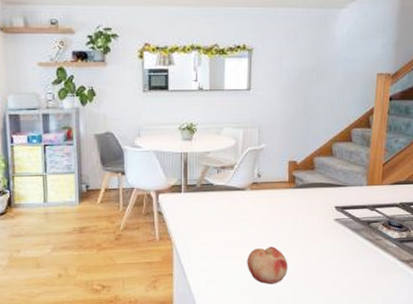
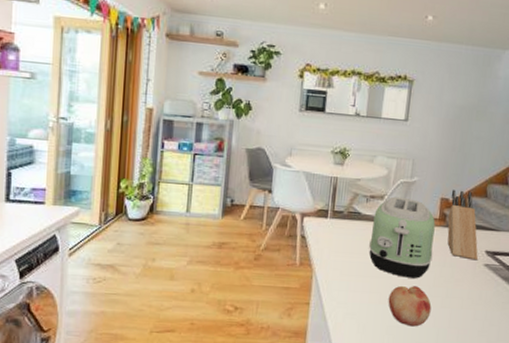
toaster: none [224,164,286,240] -> present [369,196,436,279]
knife block: none [297,151,328,217] -> present [447,189,478,261]

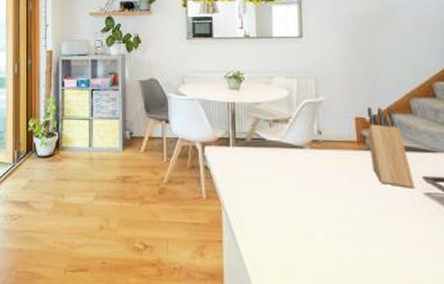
toaster: present [369,196,436,279] -> none [280,119,357,212]
fruit: present [388,286,432,327] -> none [311,220,367,270]

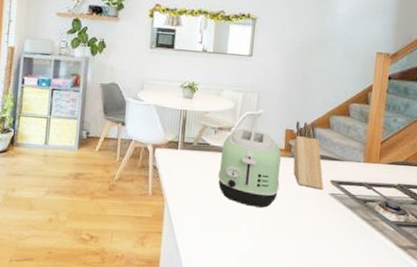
toaster: none [280,119,357,212] -> present [218,128,281,208]

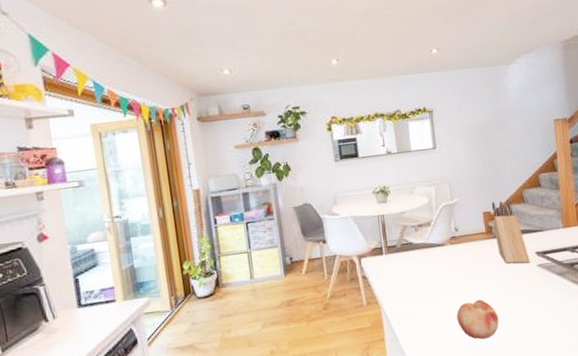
toaster: present [218,128,281,208] -> none [425,219,489,295]
fruit: none [237,215,280,256] -> present [456,299,499,339]

